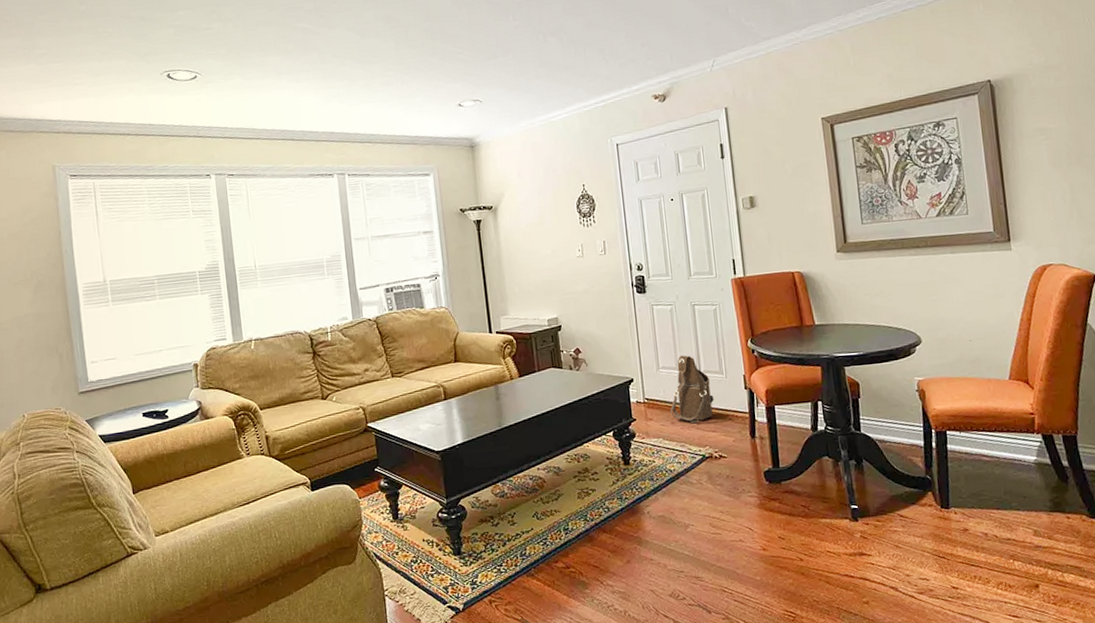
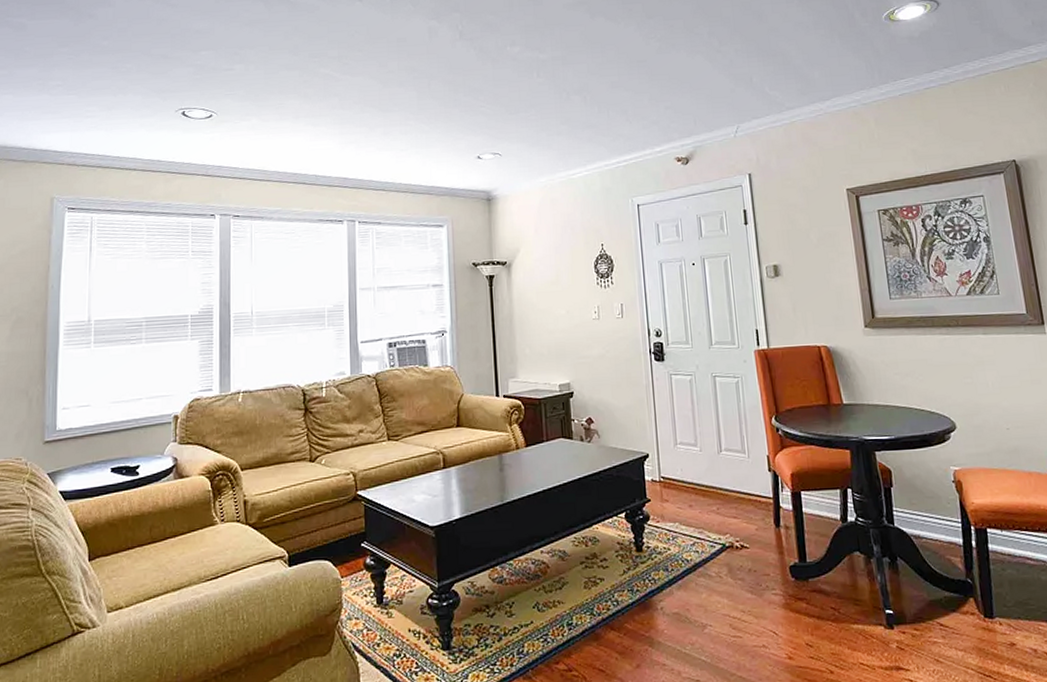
shoulder bag: present [670,355,714,424] -> none [688,431,735,508]

